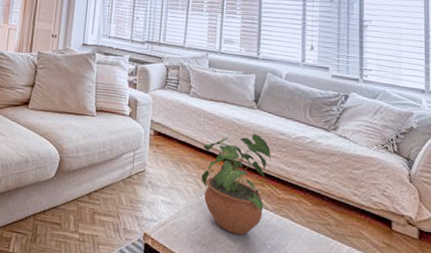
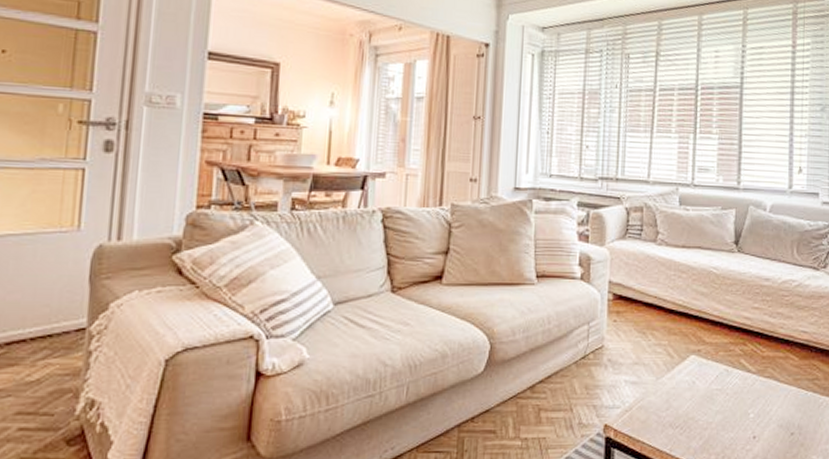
potted plant: present [201,134,271,235] -> none [672,283,754,407]

